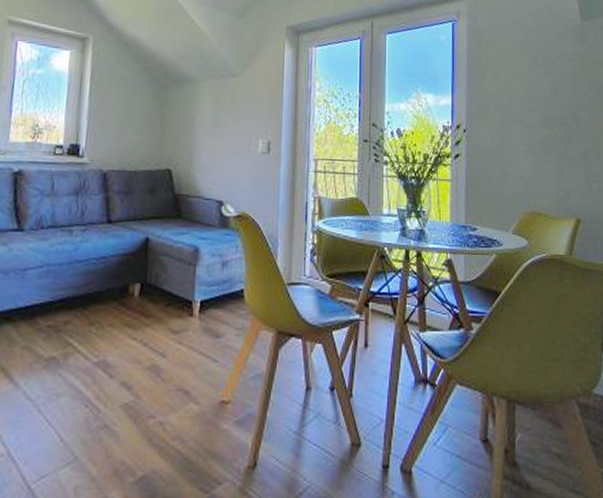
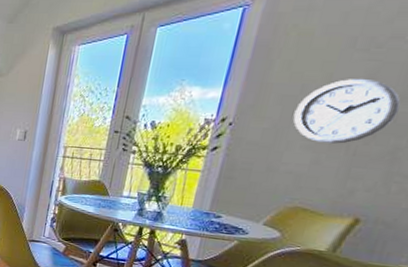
wall clock: none [510,89,580,148] -> present [293,78,401,144]

